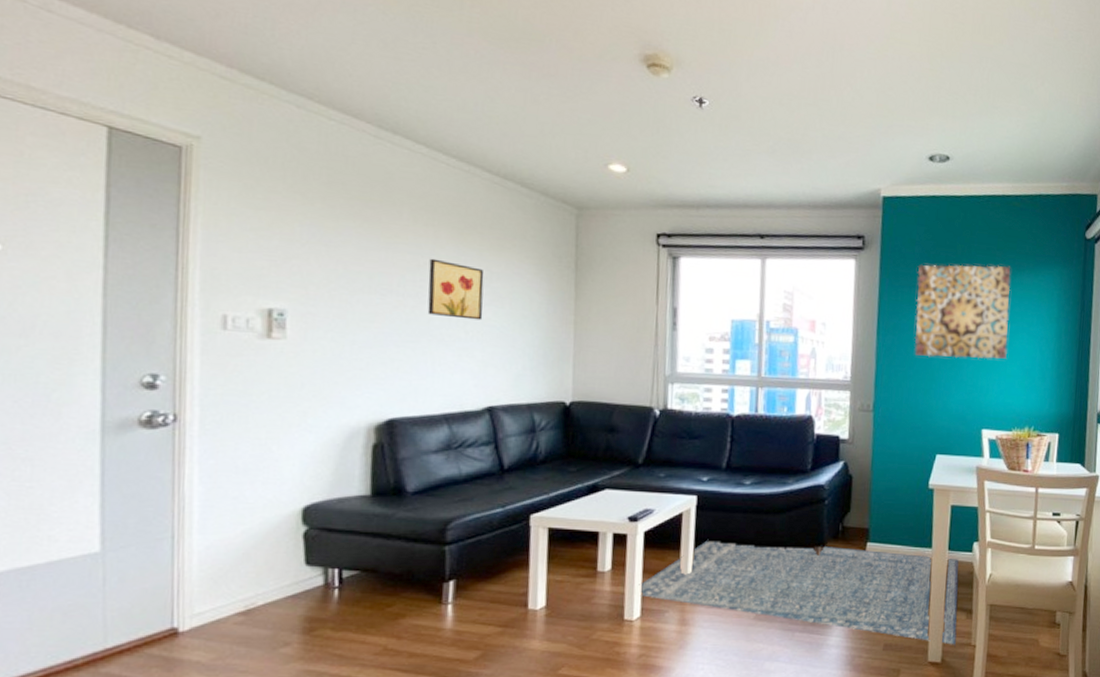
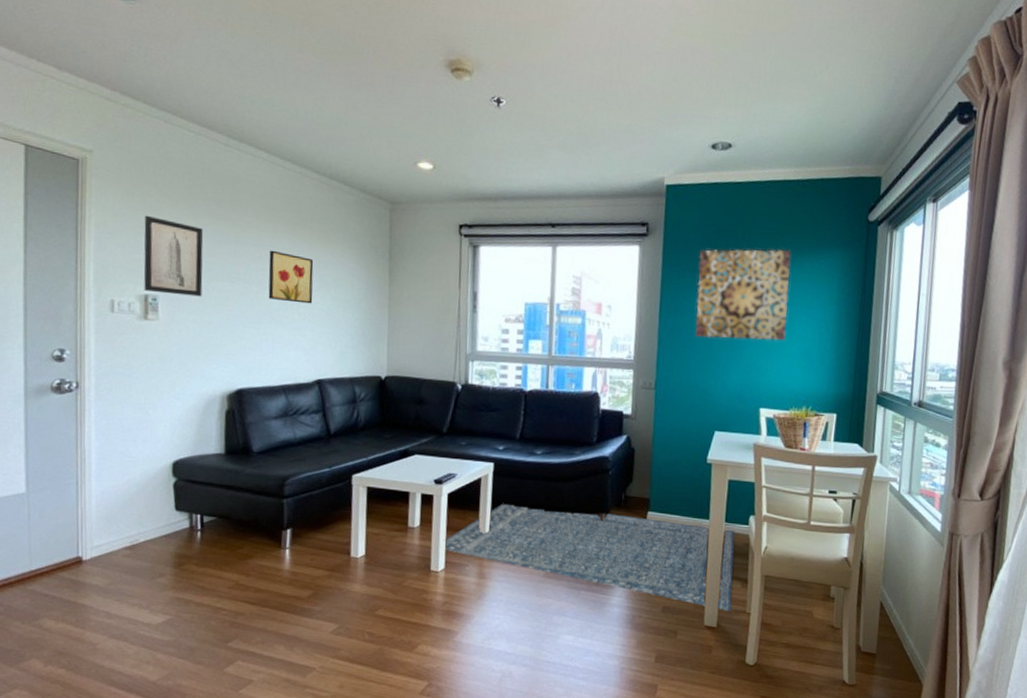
wall art: none [267,215,346,312] -> present [143,215,204,297]

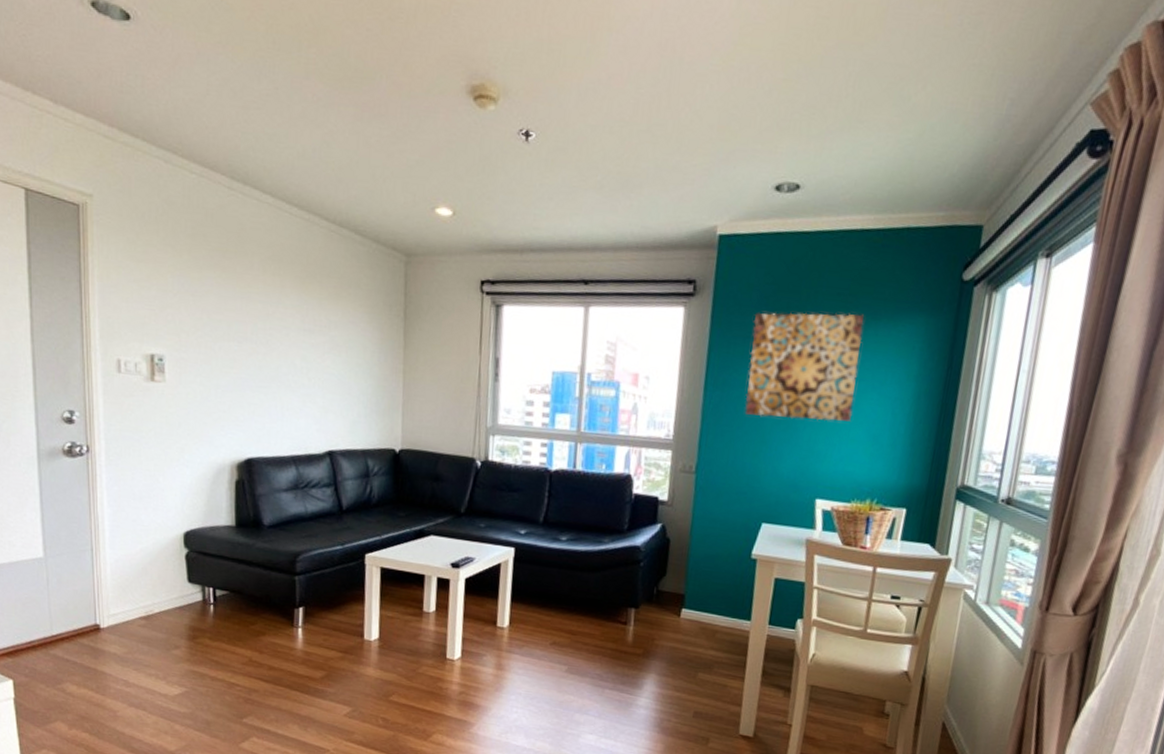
wall art: present [143,215,204,297] -> none [148,267,209,358]
wall art: present [268,250,314,304] -> none [276,307,324,368]
rug: present [443,502,735,614] -> none [460,591,780,724]

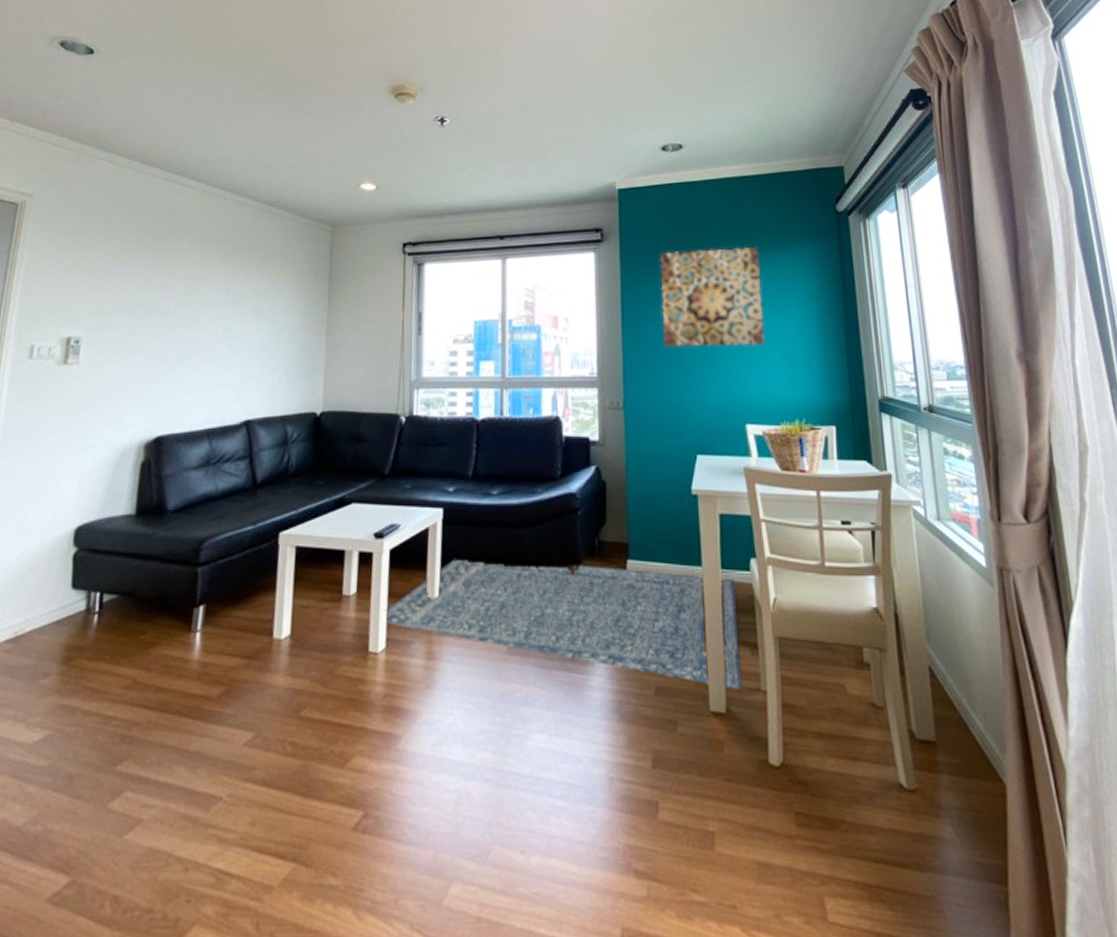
rug: none [460,591,780,724] -> present [384,557,742,693]

